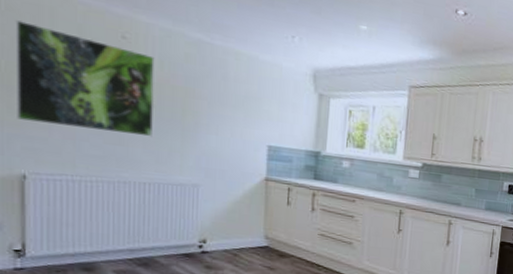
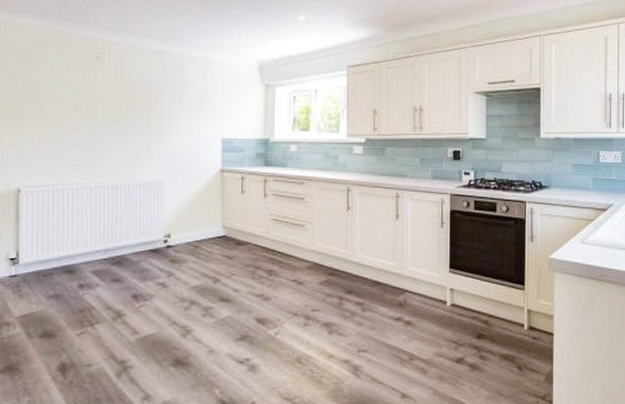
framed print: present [15,20,155,137] -> none [14,55,124,143]

